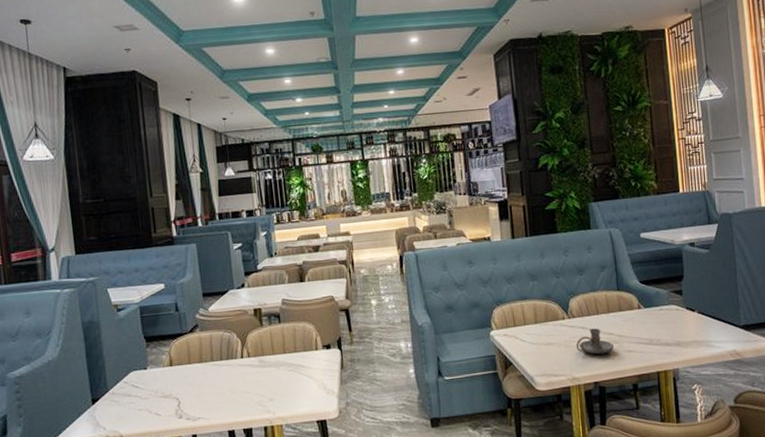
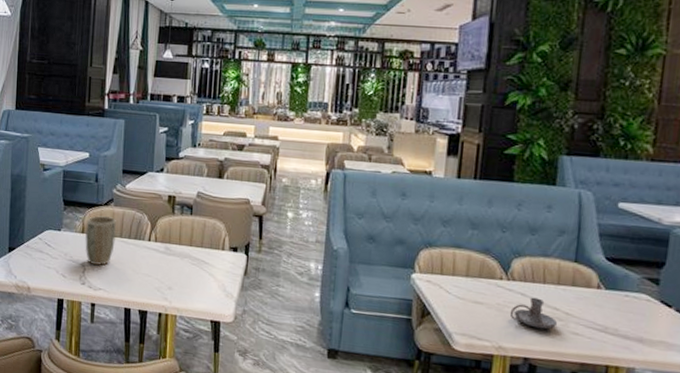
plant pot: none [173,343,207,395] -> present [84,215,116,265]

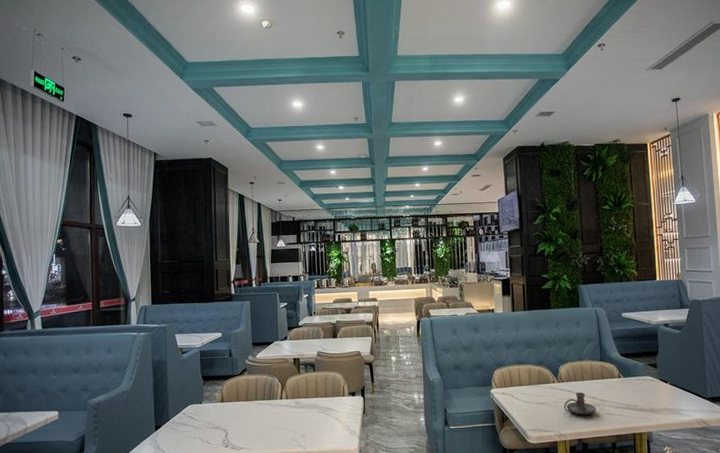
plant pot: present [84,215,116,265] -> none [224,384,252,428]

